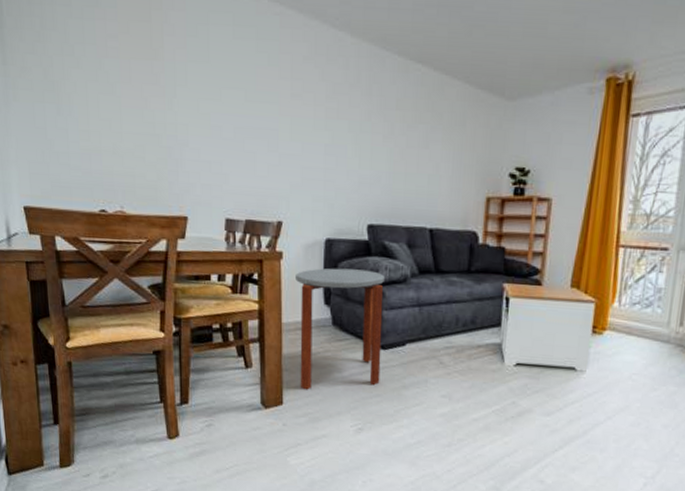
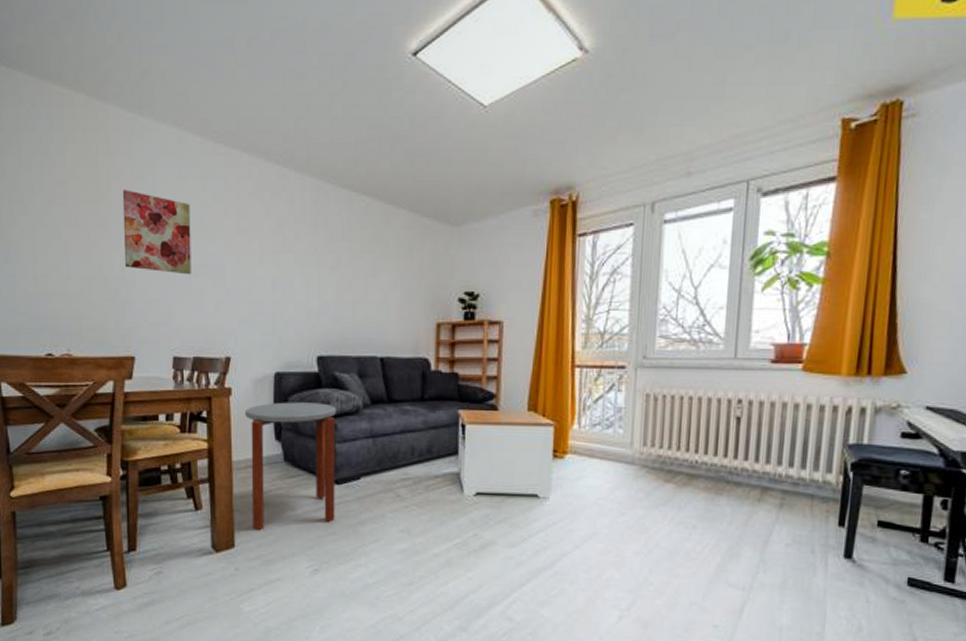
wall art: none [175,46,245,137] -> present [122,190,191,275]

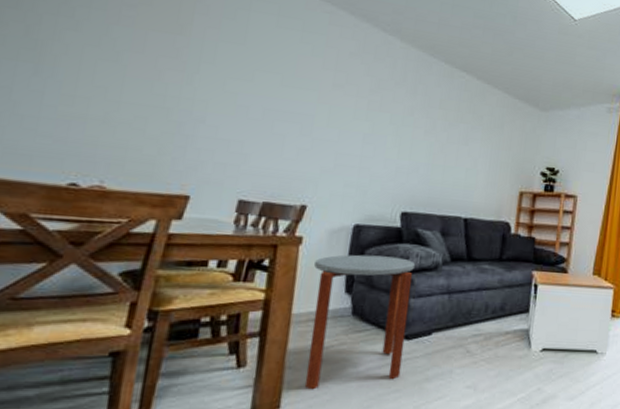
wall art: present [122,190,191,275] -> none [195,25,285,120]

